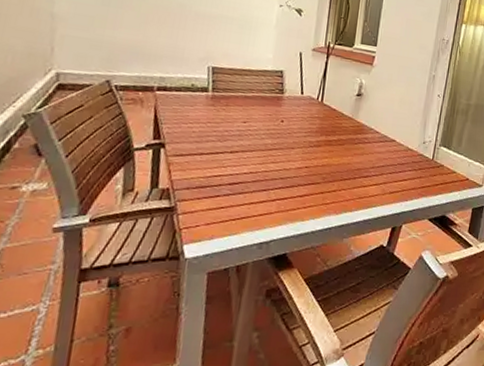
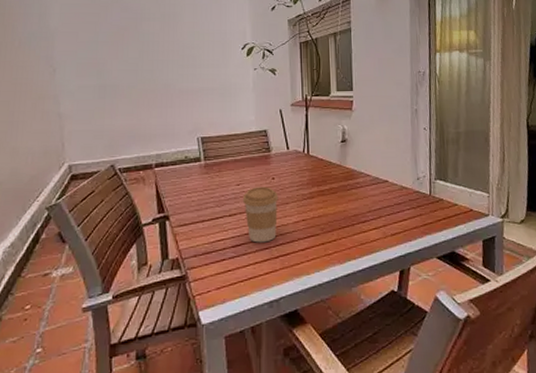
coffee cup: none [246,127,285,184] -> present [242,186,279,243]

